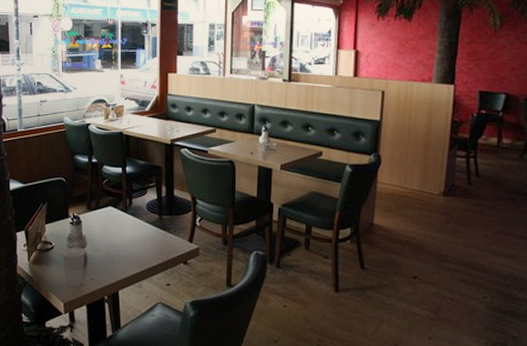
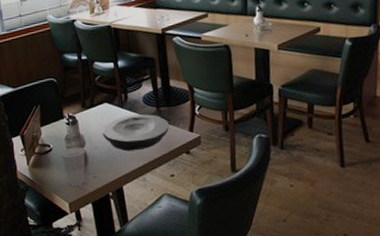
plate: none [104,220,169,257] -> present [102,114,169,152]

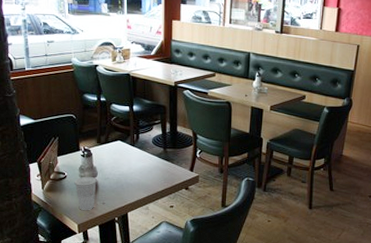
plate: present [102,114,169,152] -> none [114,153,173,184]

